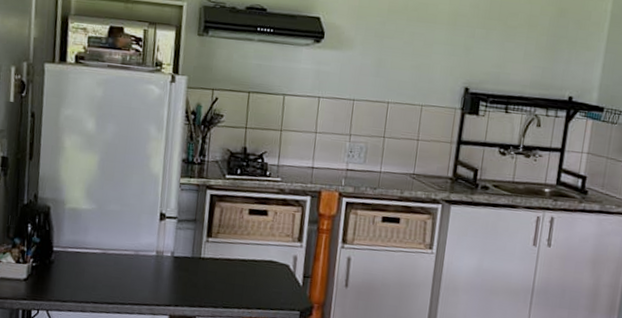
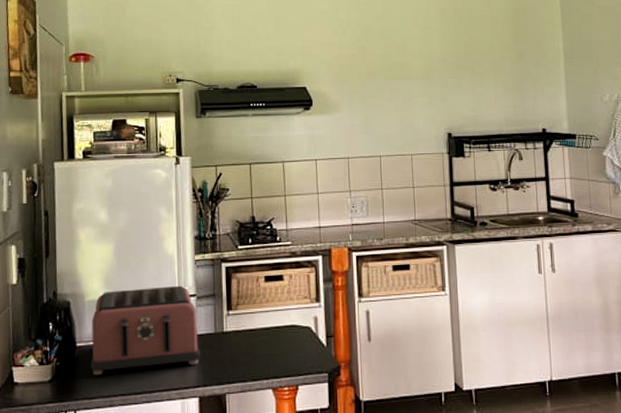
toaster: none [66,202,176,285] -> present [91,285,200,376]

